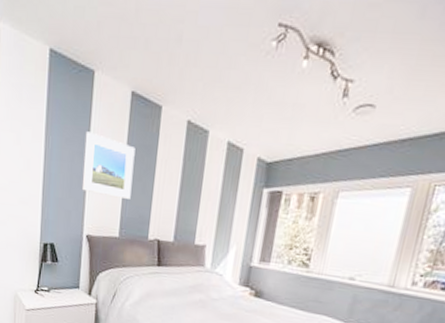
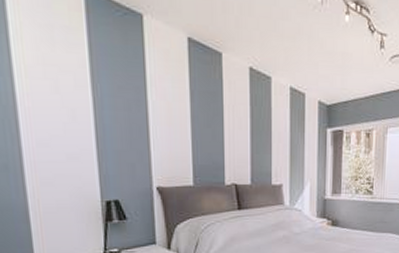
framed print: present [81,131,135,199] -> none [141,78,201,146]

